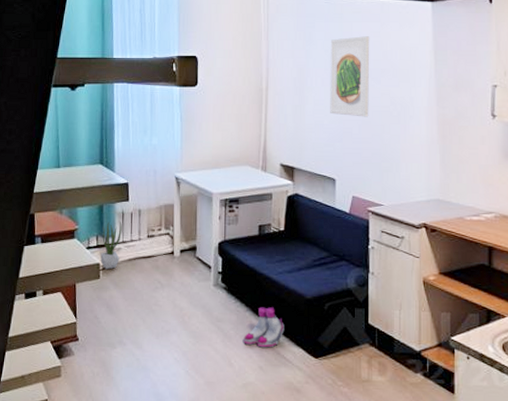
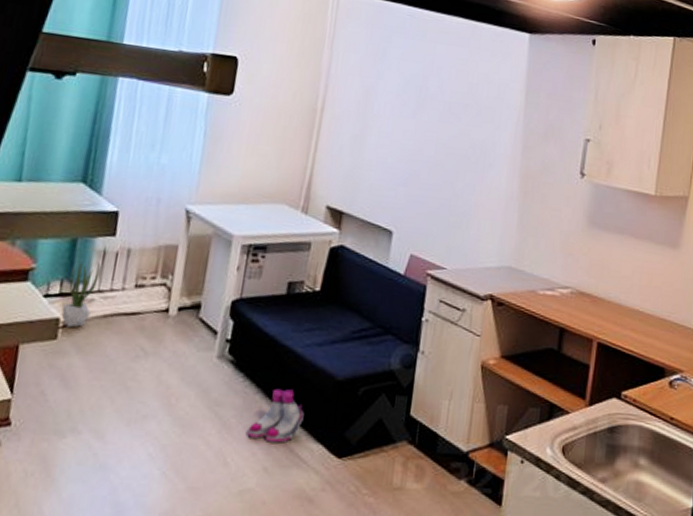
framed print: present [330,36,370,117] -> none [396,60,455,160]

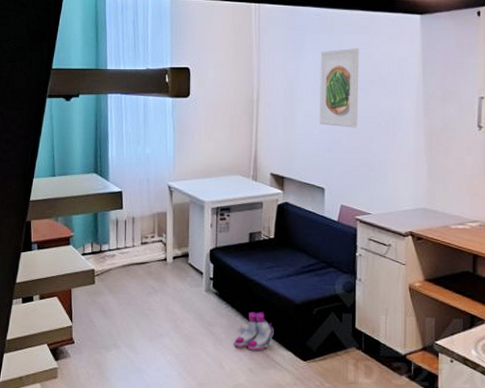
potted plant: present [61,261,101,328] -> none [95,228,116,276]
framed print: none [396,60,455,160] -> present [320,48,359,128]

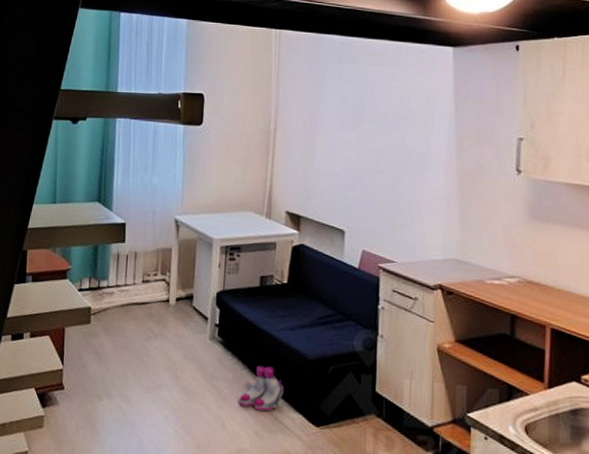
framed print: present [320,48,359,128] -> none [341,80,386,166]

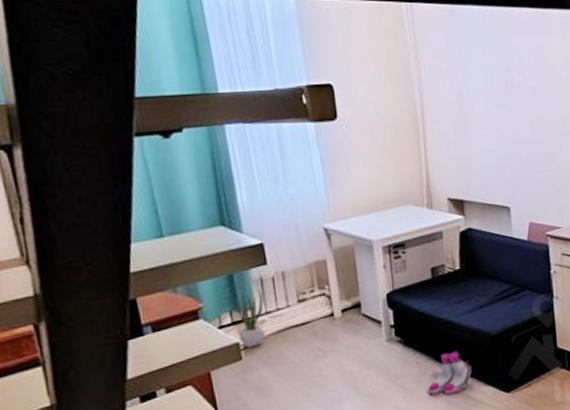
potted plant: none [91,263,117,315] -> present [236,289,265,348]

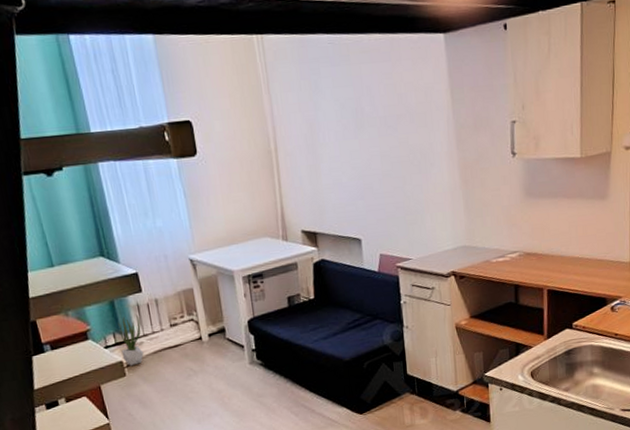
boots: present [428,351,472,396] -> none [287,375,327,414]

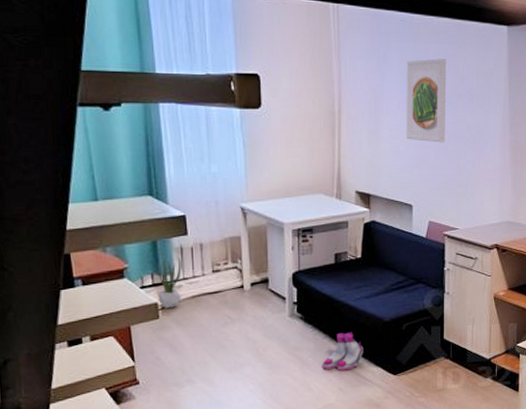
boots: none [287,375,327,414] -> present [322,332,364,371]
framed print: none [339,79,389,171] -> present [406,59,447,143]

